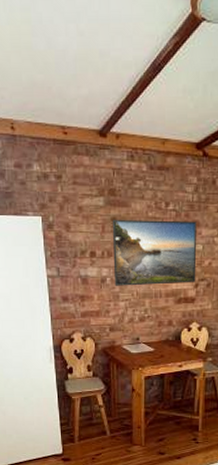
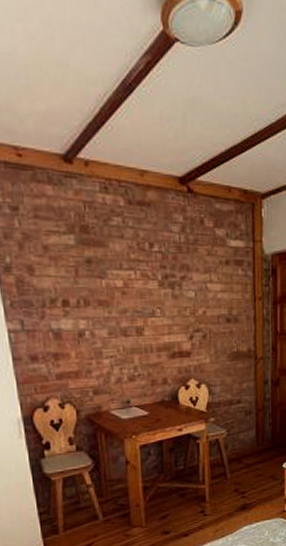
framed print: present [112,219,197,286] -> none [87,261,191,341]

